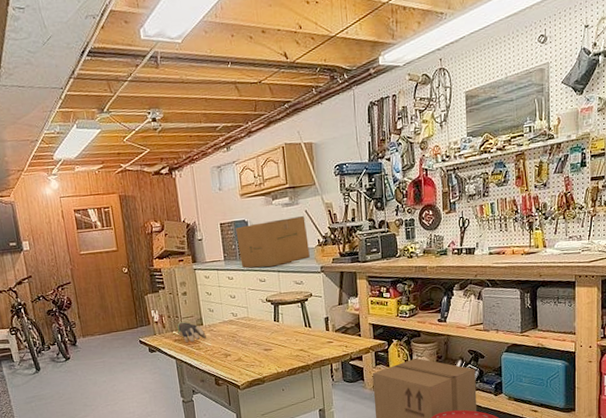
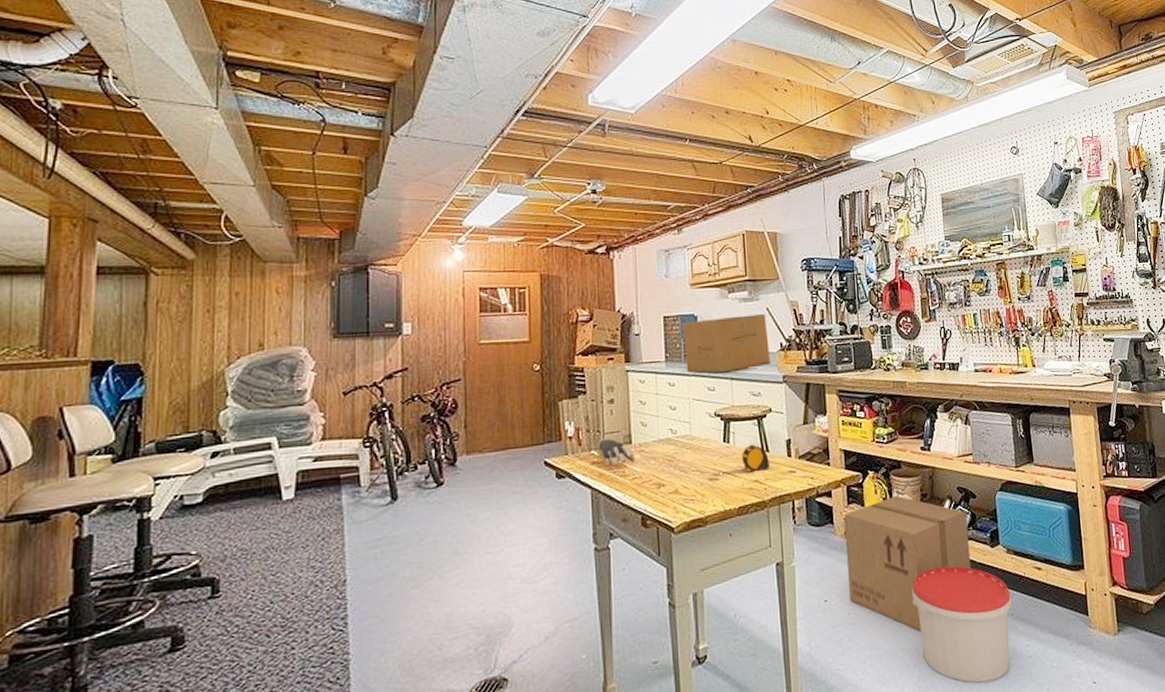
tape measure: none [267,322,312,347] -> present [713,444,770,476]

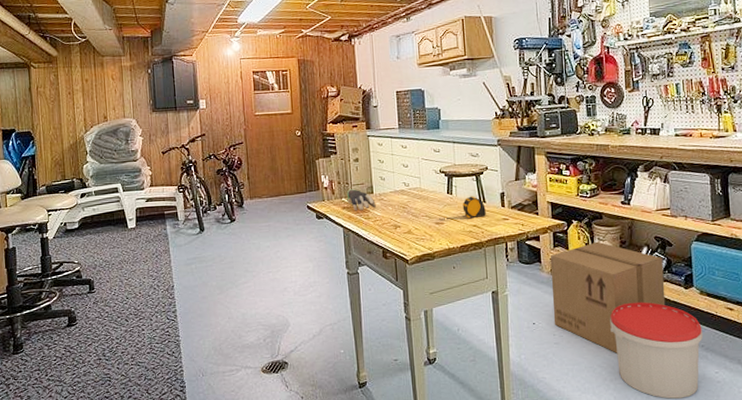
box: present [682,314,770,374] -> none [412,88,487,138]

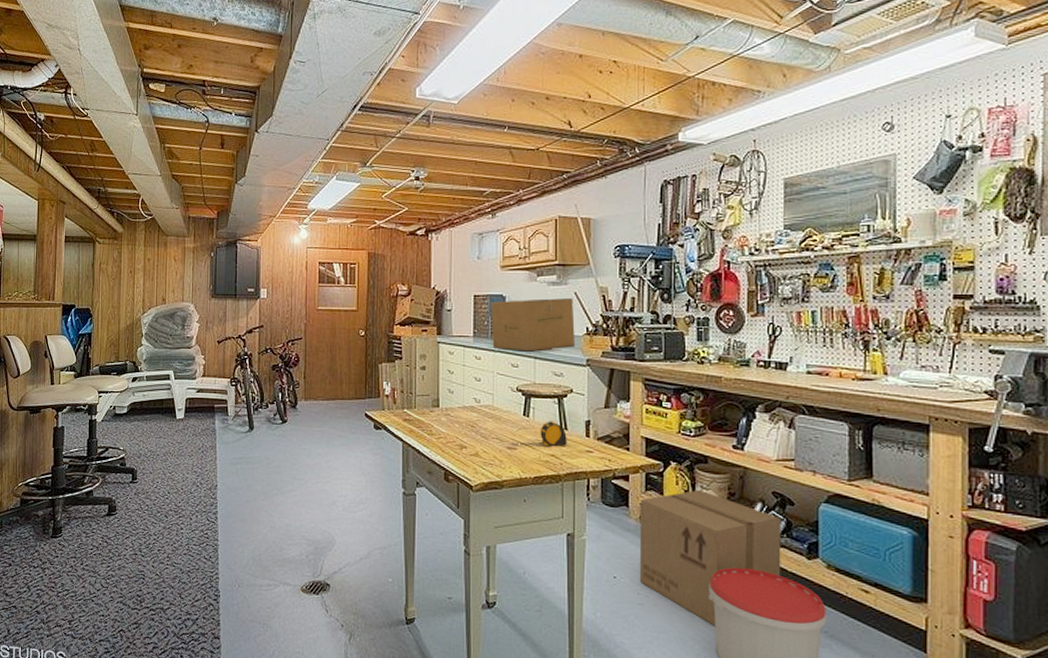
glove: present [346,189,376,212] -> none [409,400,441,426]
box: none [412,88,487,138] -> present [491,298,575,352]

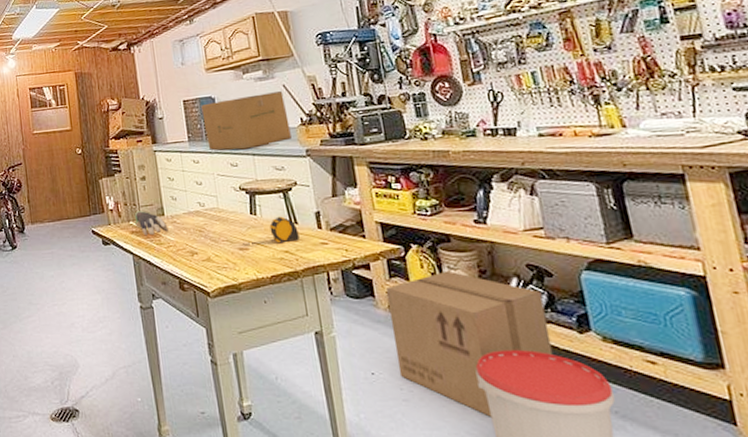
glove: none [409,400,441,426] -> present [134,211,168,236]

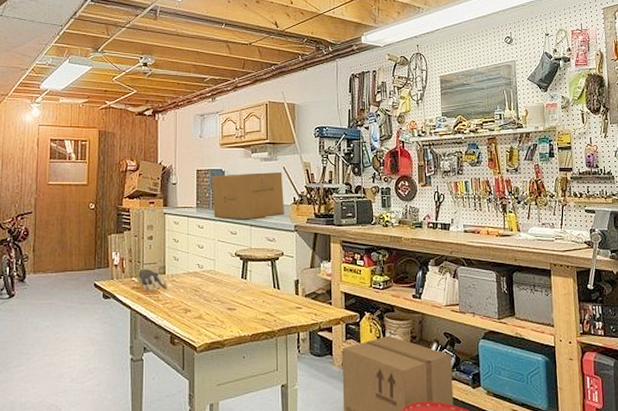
tape measure: present [243,216,300,246] -> none [232,282,279,306]

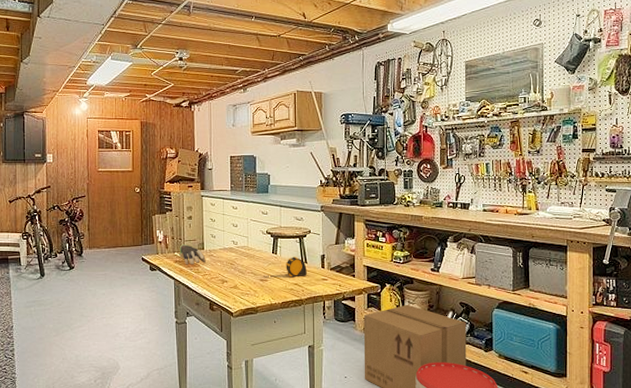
box: present [212,172,284,220] -> none [244,157,311,201]
tape measure: none [232,282,279,306] -> present [264,256,307,278]

